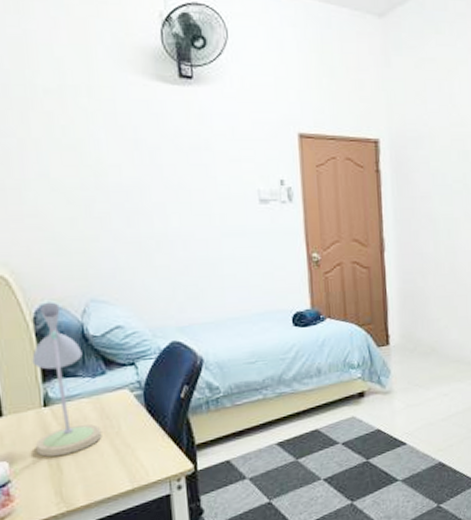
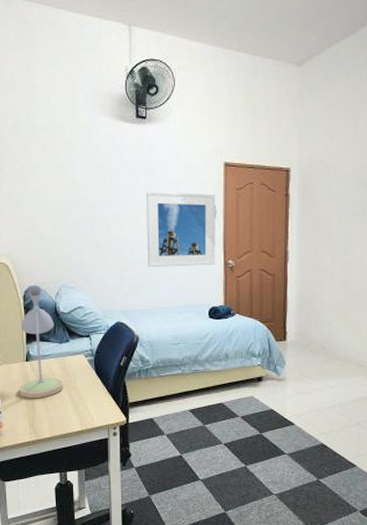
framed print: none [200,171,296,269] -> present [147,191,216,268]

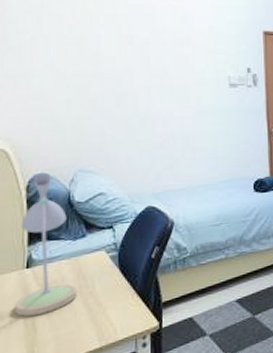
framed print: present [147,191,216,268] -> none [181,61,258,142]

